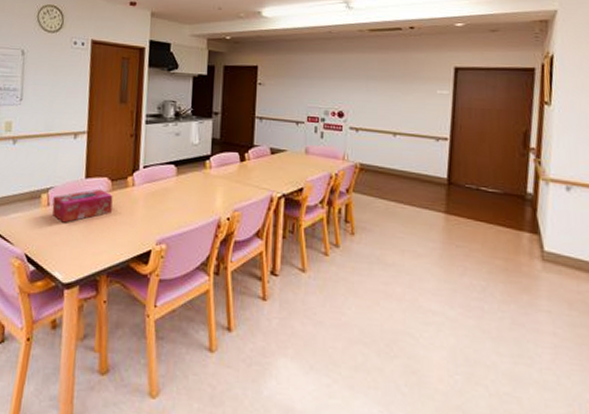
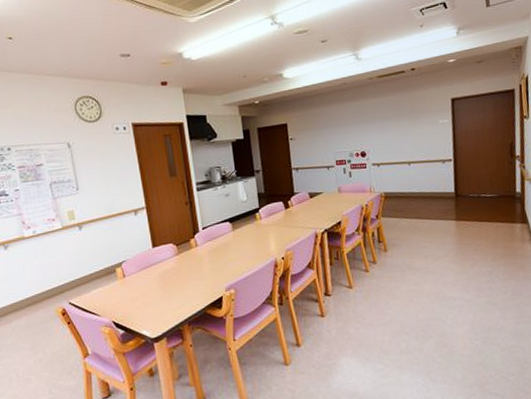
tissue box: present [52,189,113,223] -> none [127,254,182,289]

